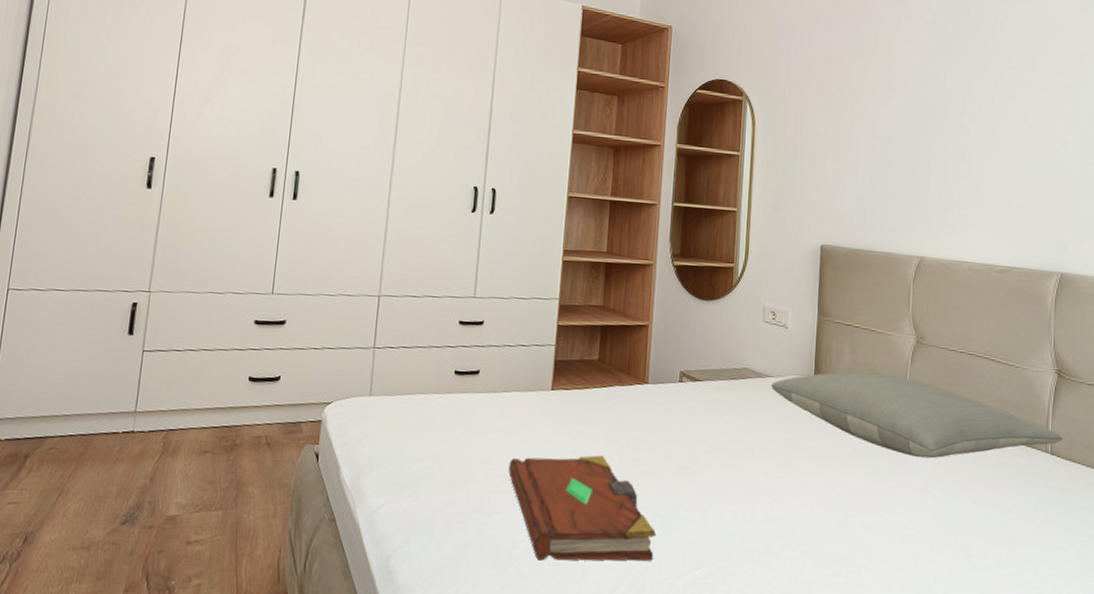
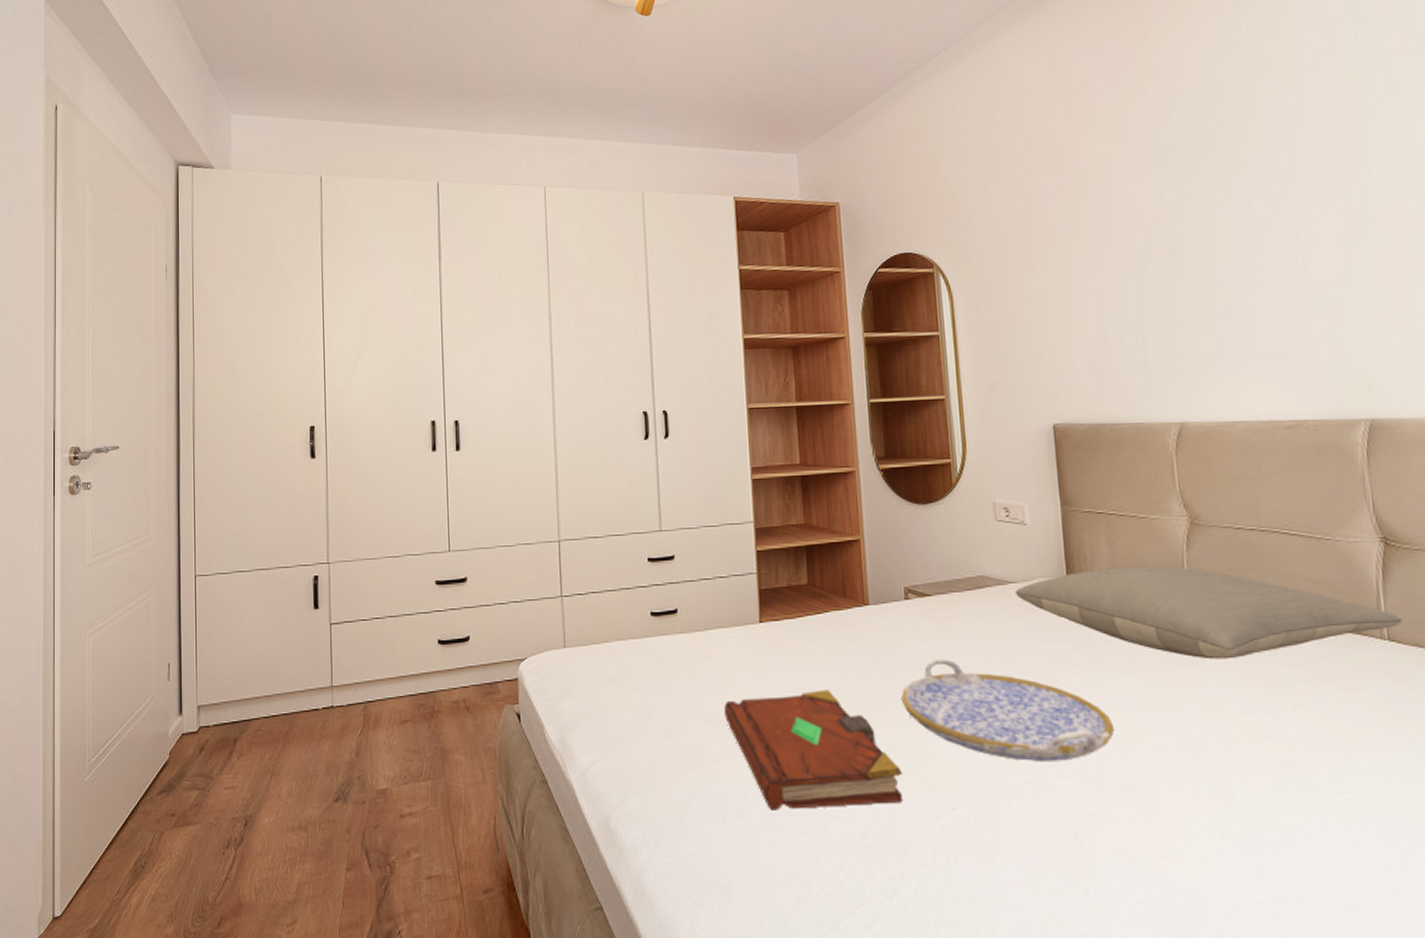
serving tray: none [664,437,835,534] -> present [901,658,1115,761]

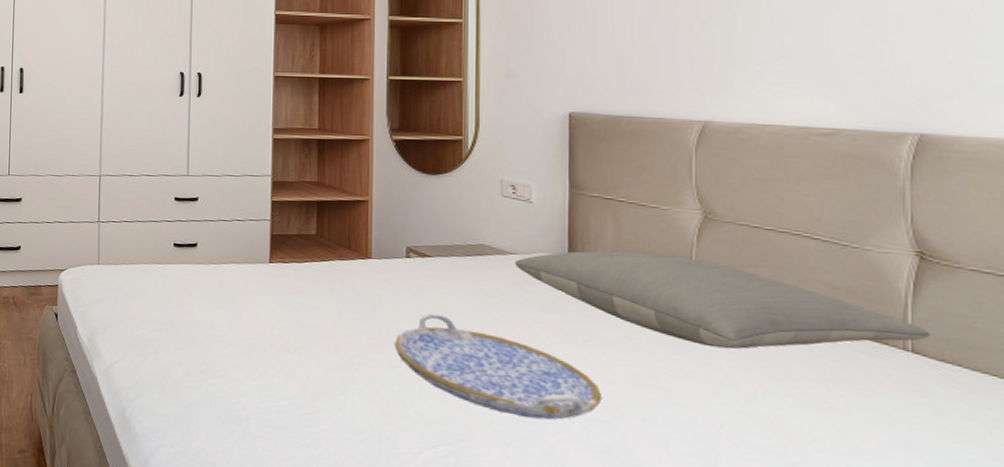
book: present [724,689,904,811] -> none [232,325,390,434]

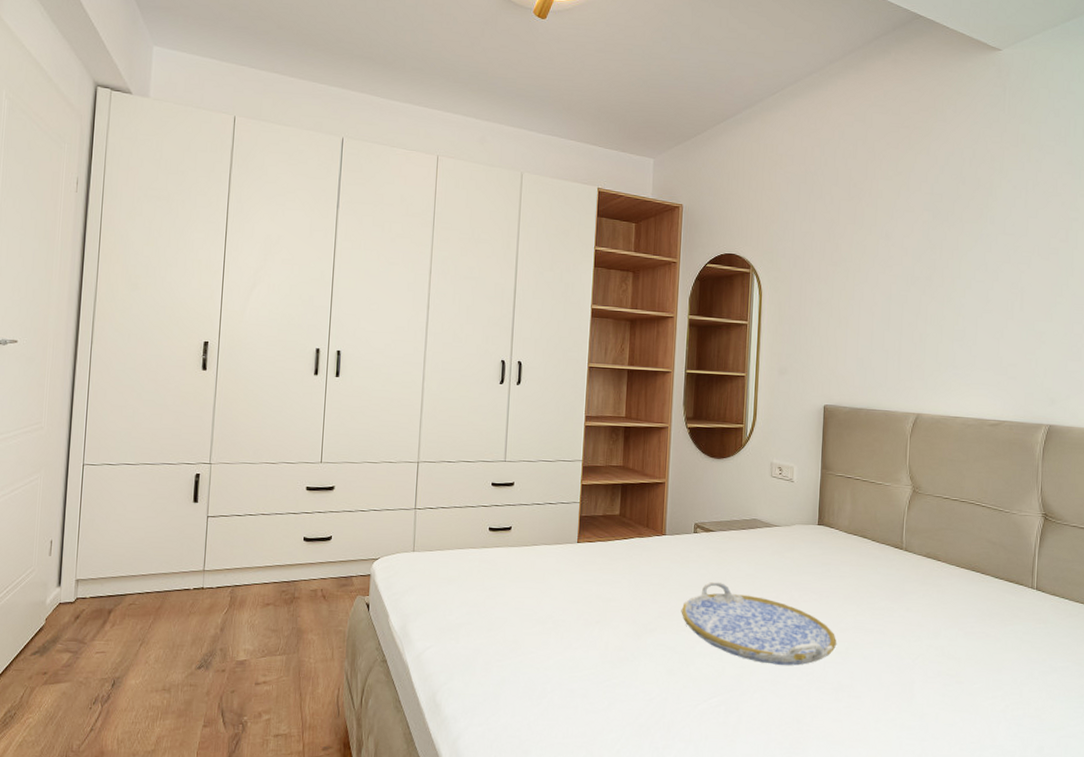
pillow: present [515,251,931,350] -> none [778,520,1048,596]

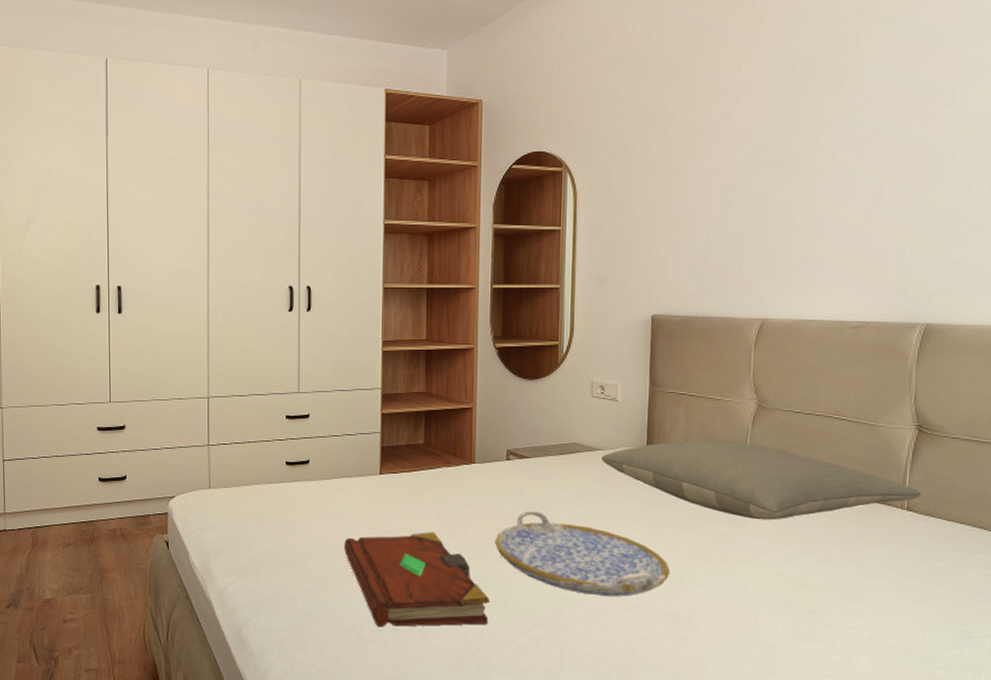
book: none [540,599,675,693] -> present [344,532,490,627]
pillow: none [778,520,1048,596] -> present [601,440,922,520]

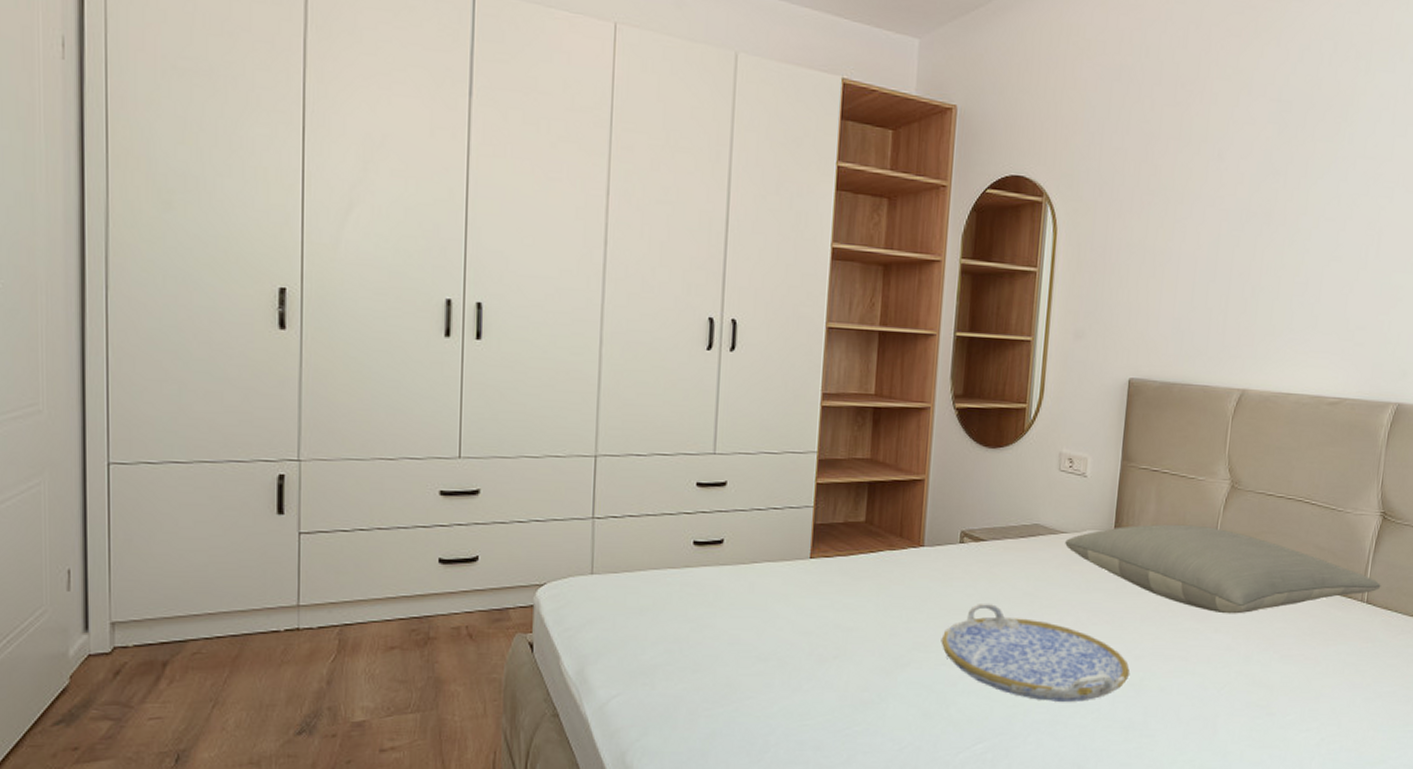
book: present [344,532,490,627] -> none [761,628,932,745]

